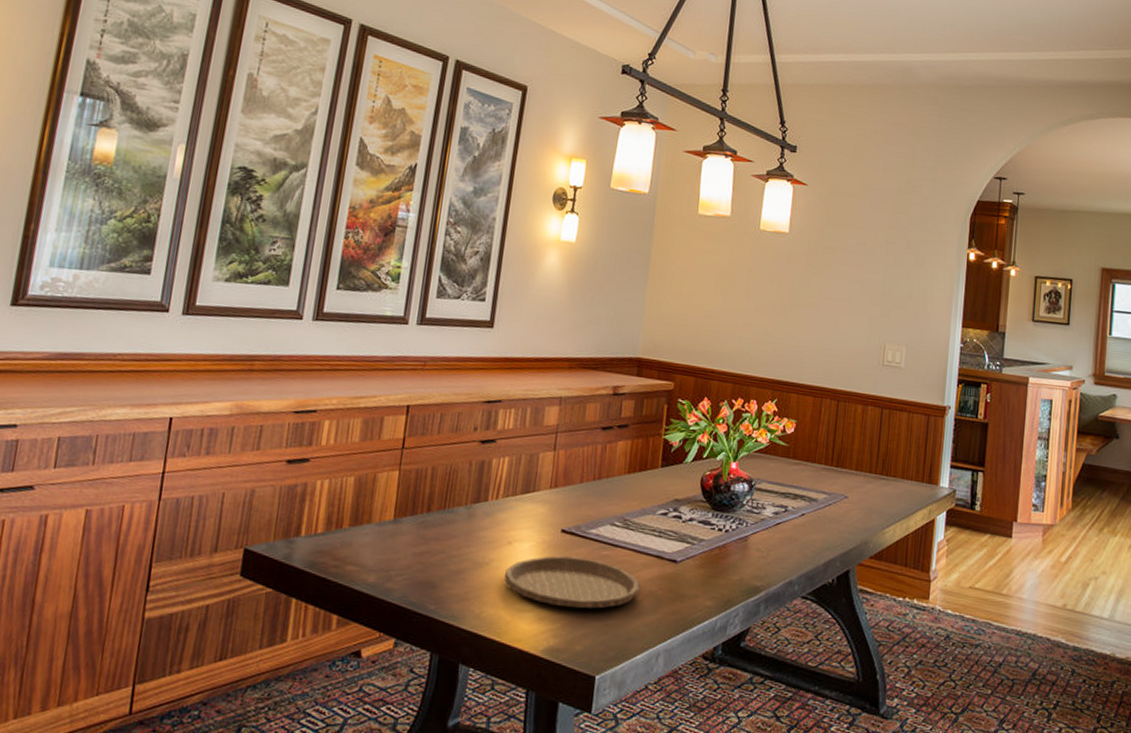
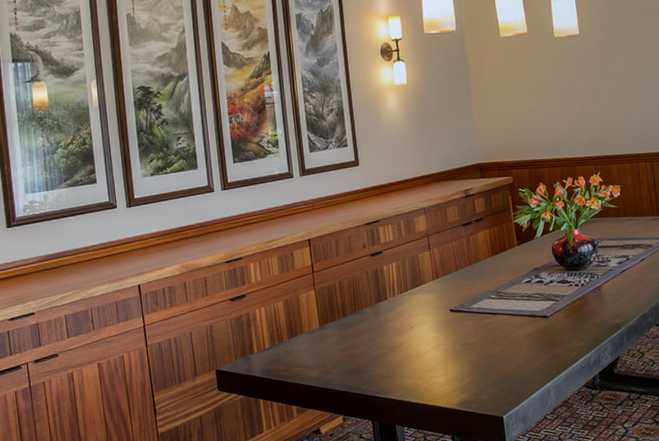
plate: present [503,555,641,609] -> none [413,327,523,369]

